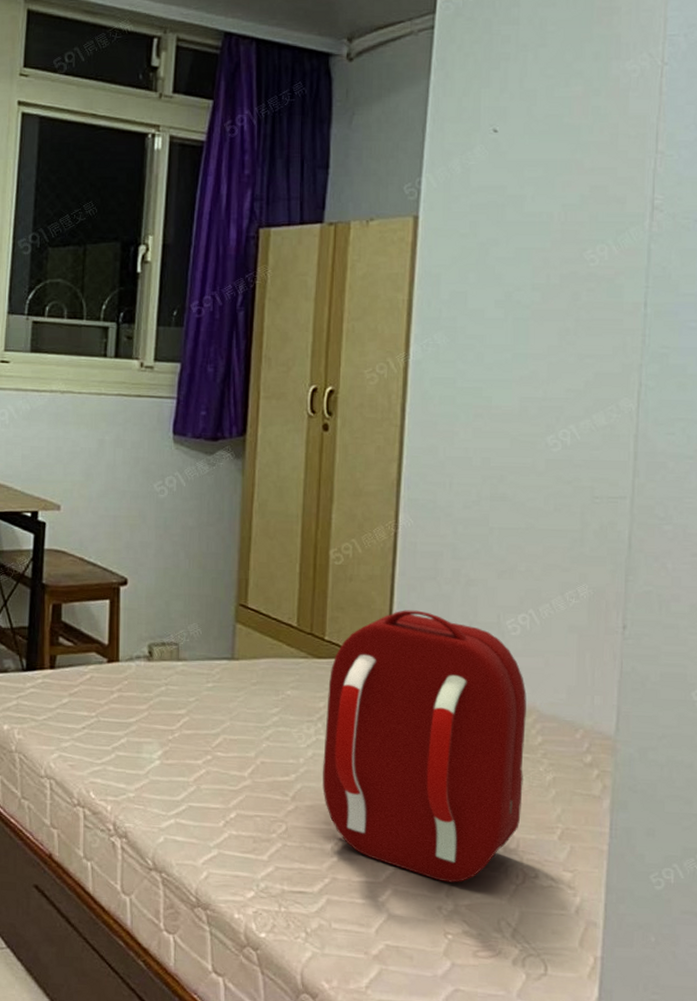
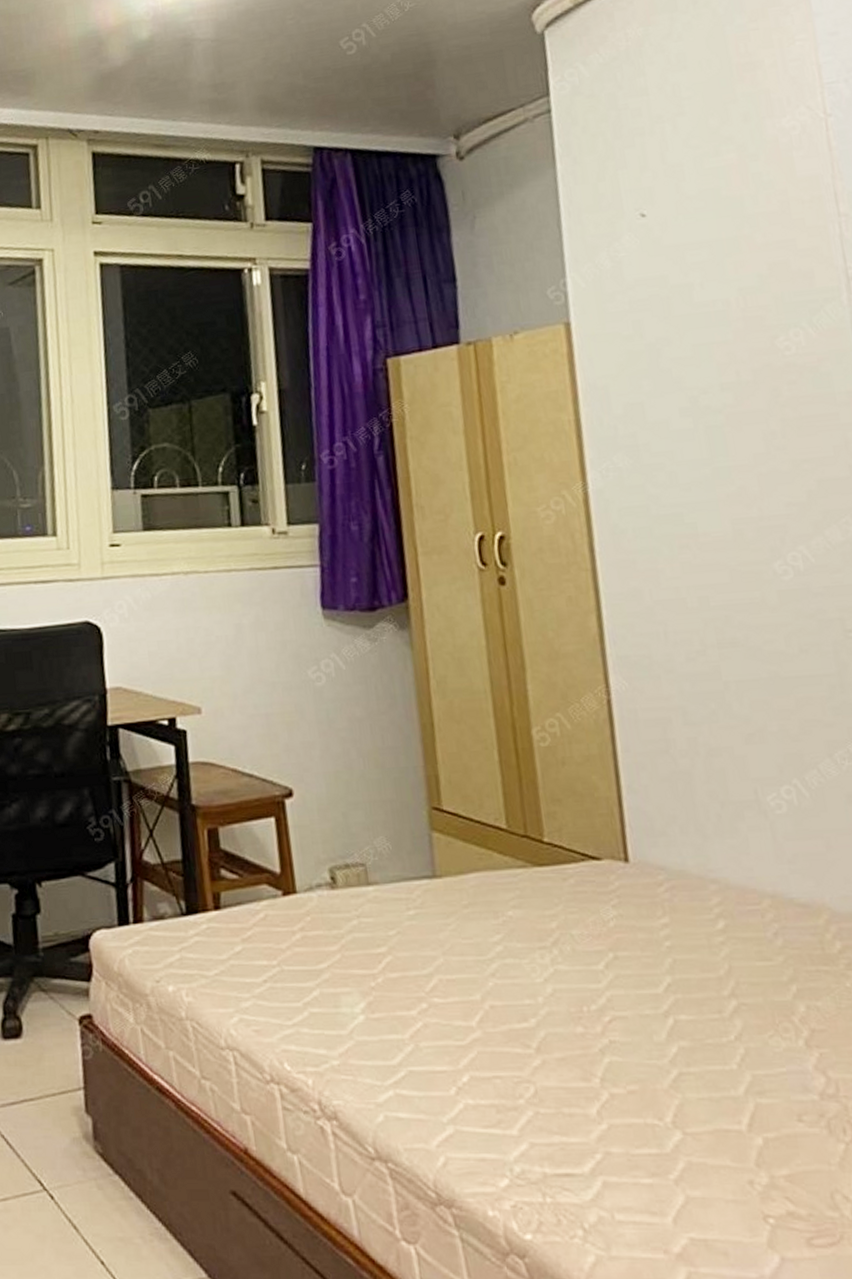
backpack: present [323,610,527,883] -> none [557,794,834,1147]

